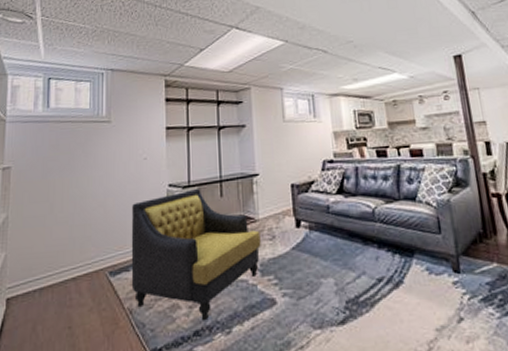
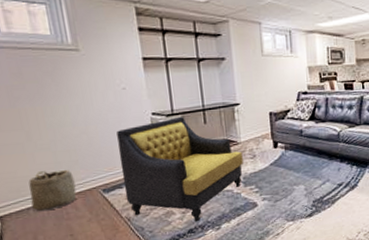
basket: none [39,246,84,295] -> present [28,169,77,211]

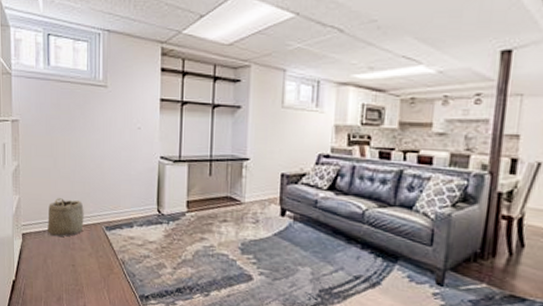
armchair: present [116,116,243,222] -> none [124,163,245,282]

